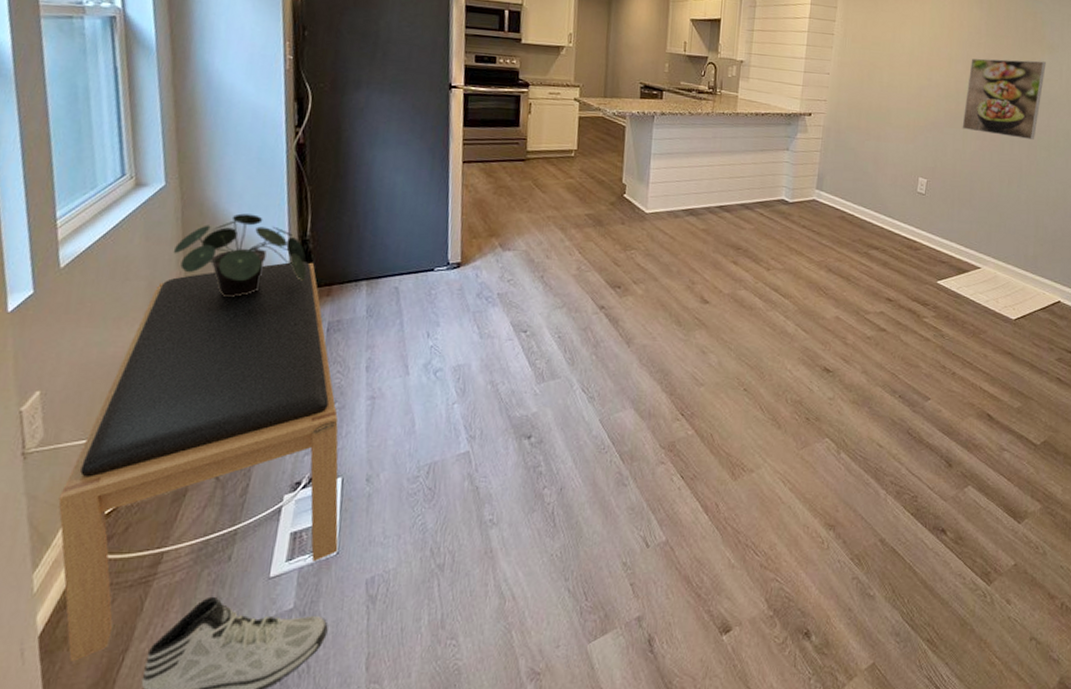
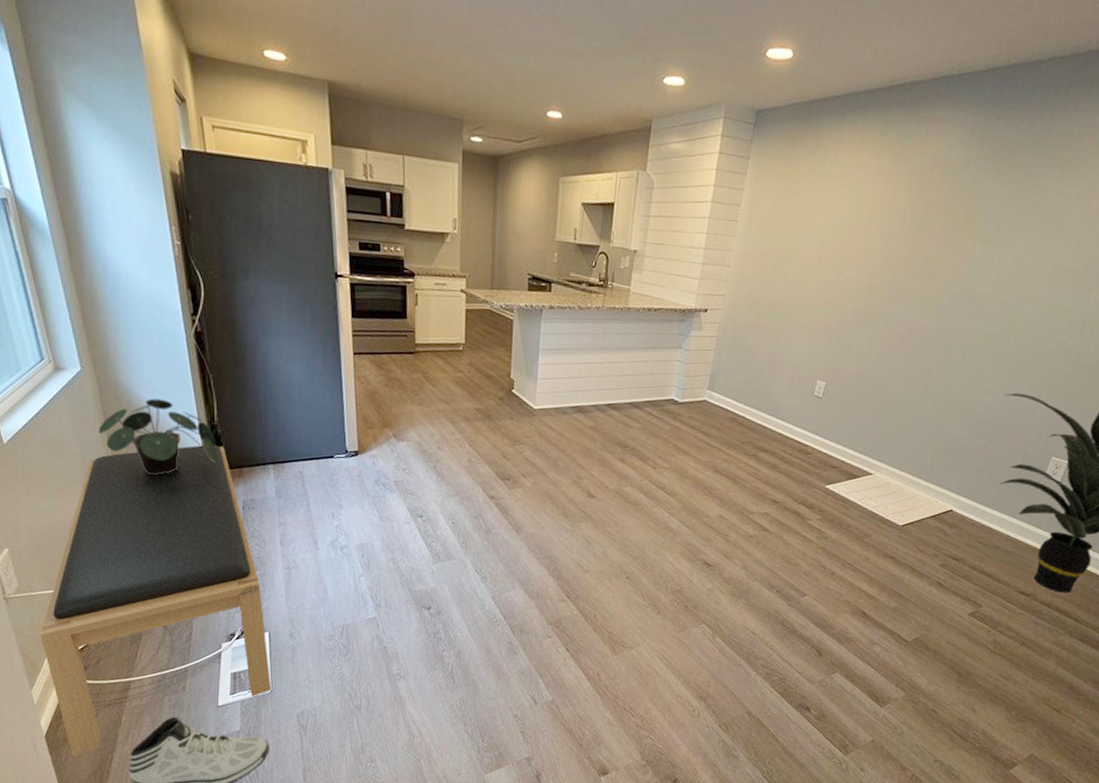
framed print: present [962,58,1046,141] -> none [870,250,976,343]

